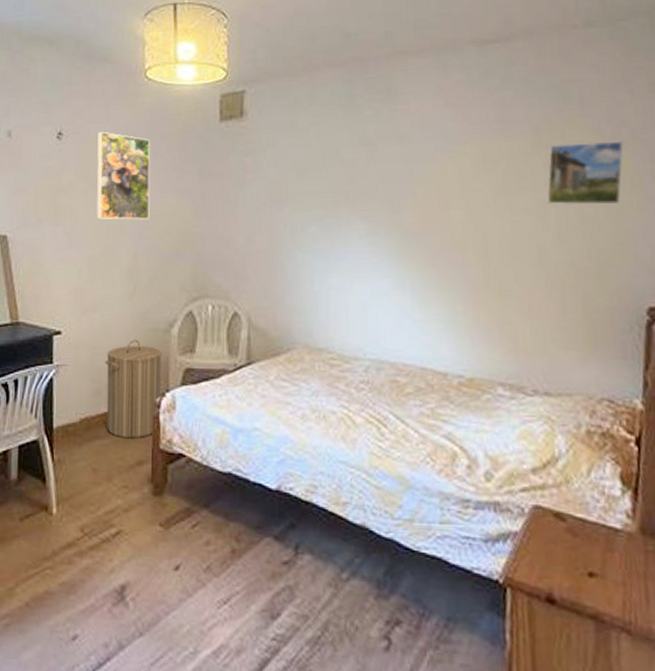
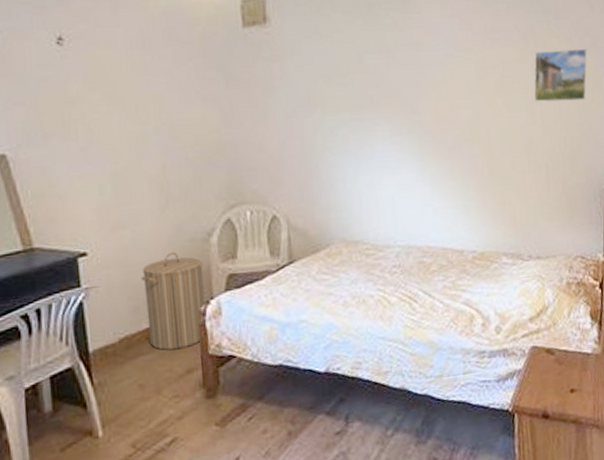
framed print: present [96,131,150,220] -> none [107,36,176,132]

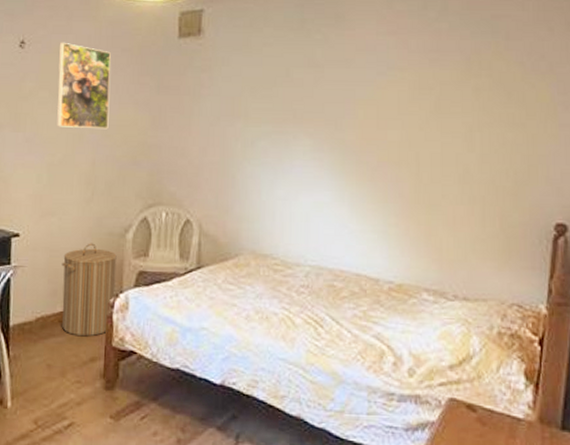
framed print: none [107,36,176,132] -> present [57,42,111,129]
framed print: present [534,48,588,103] -> none [474,73,542,131]

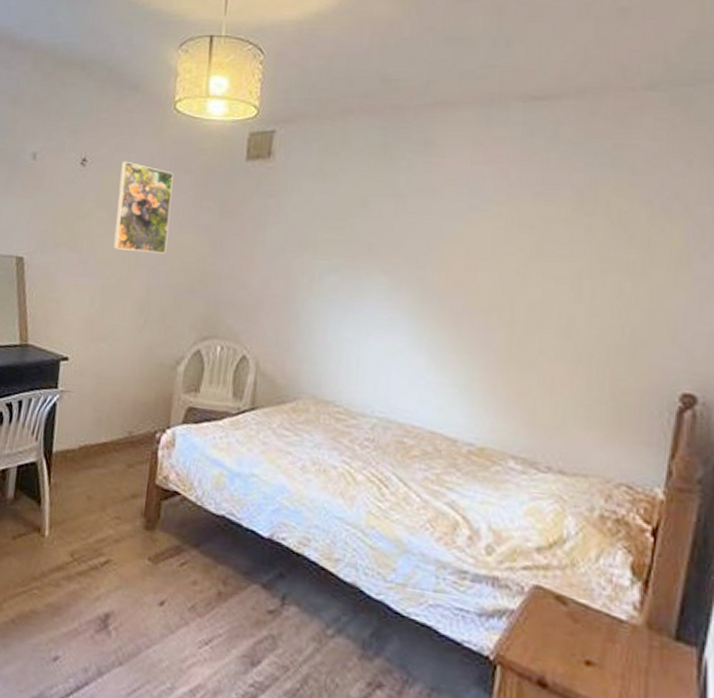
laundry hamper: present [62,243,117,337] -> none [105,373,166,472]

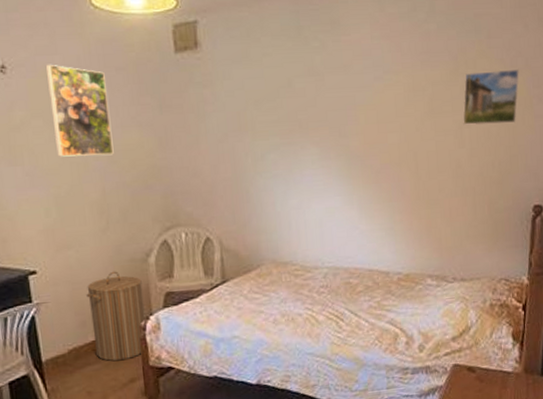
laundry hamper: none [105,373,166,472] -> present [86,271,146,362]
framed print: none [583,213,674,282] -> present [463,69,519,126]

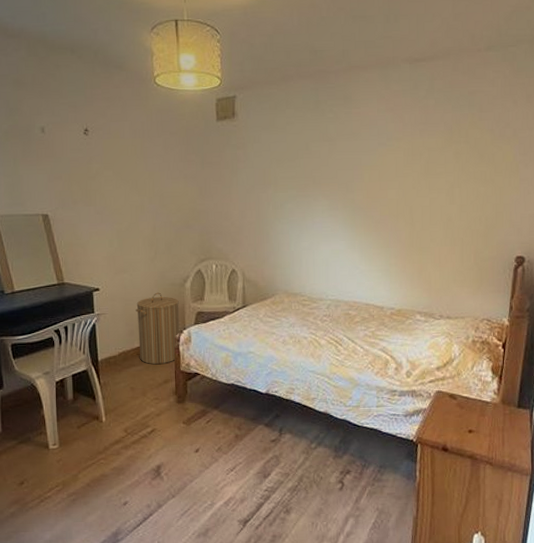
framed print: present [46,64,114,157] -> none [118,128,164,201]
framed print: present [463,69,519,126] -> none [454,138,507,186]

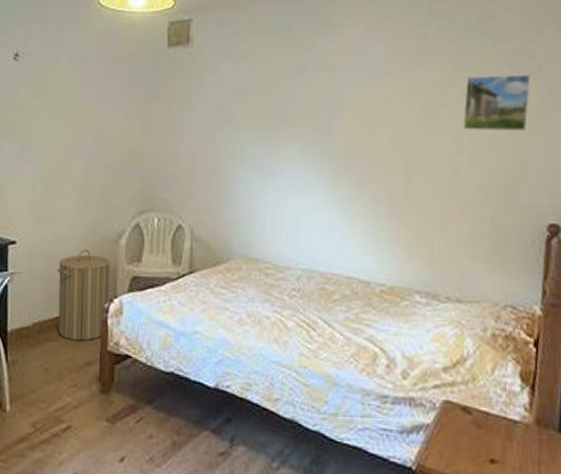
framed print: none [454,138,507,186] -> present [463,74,531,132]

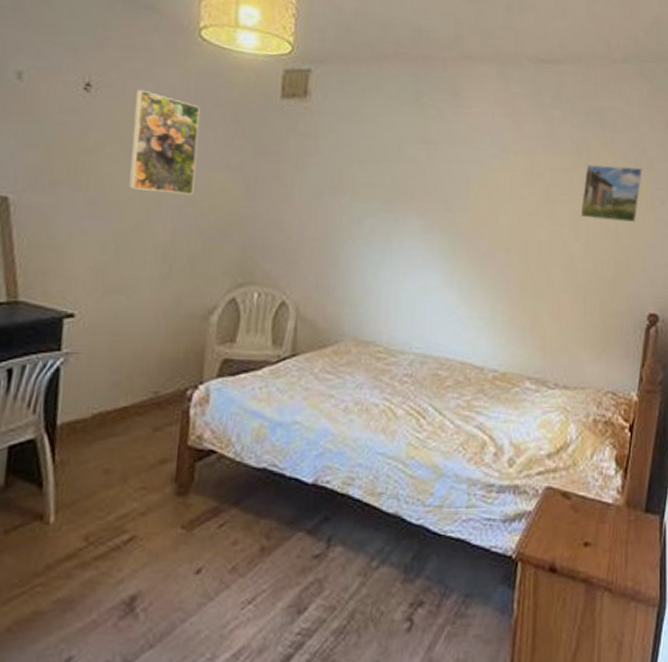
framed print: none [50,54,102,138] -> present [129,89,200,195]
laundry hamper: present [57,249,111,341] -> none [125,326,198,435]

